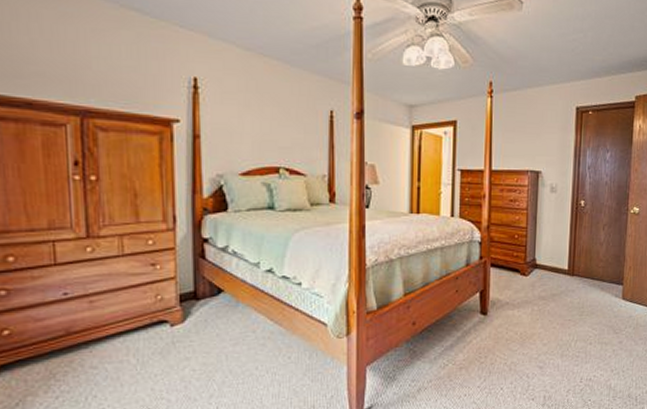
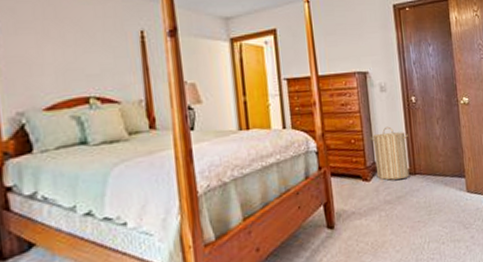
laundry hamper: none [533,226,573,278] -> present [370,126,410,181]

